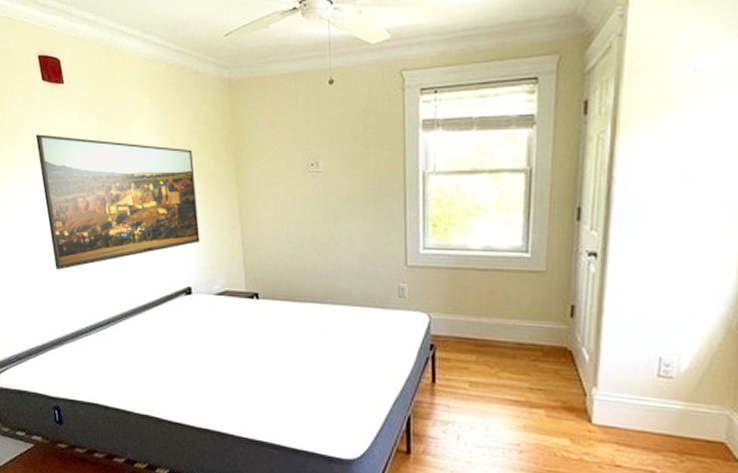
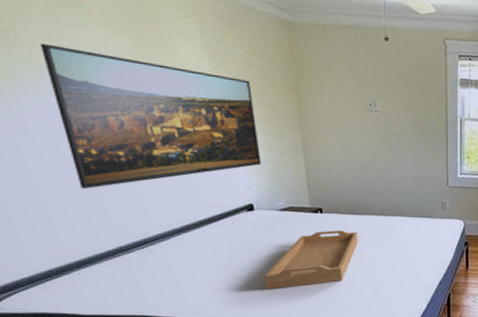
serving tray: none [198,320,296,388] -> present [263,230,358,290]

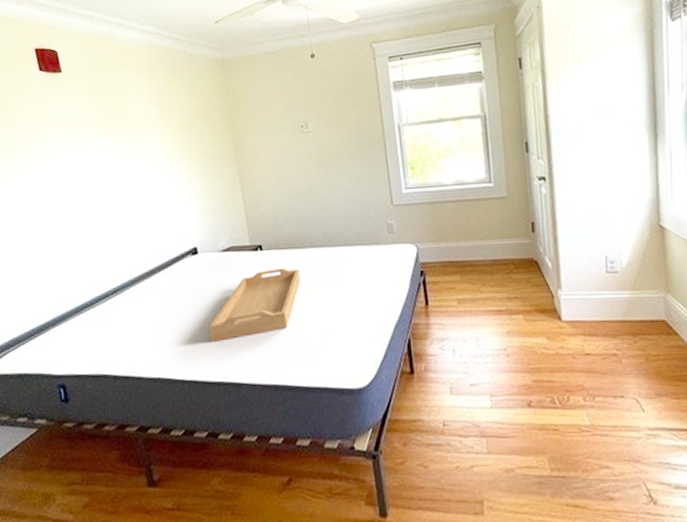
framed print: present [40,43,261,189] -> none [33,119,203,247]

